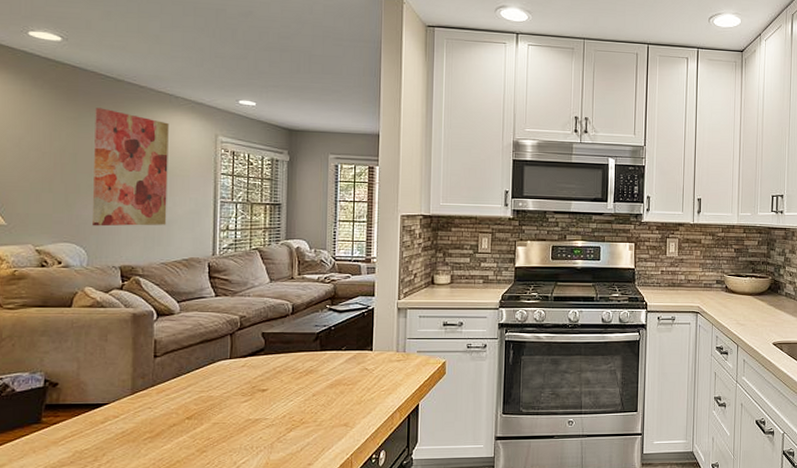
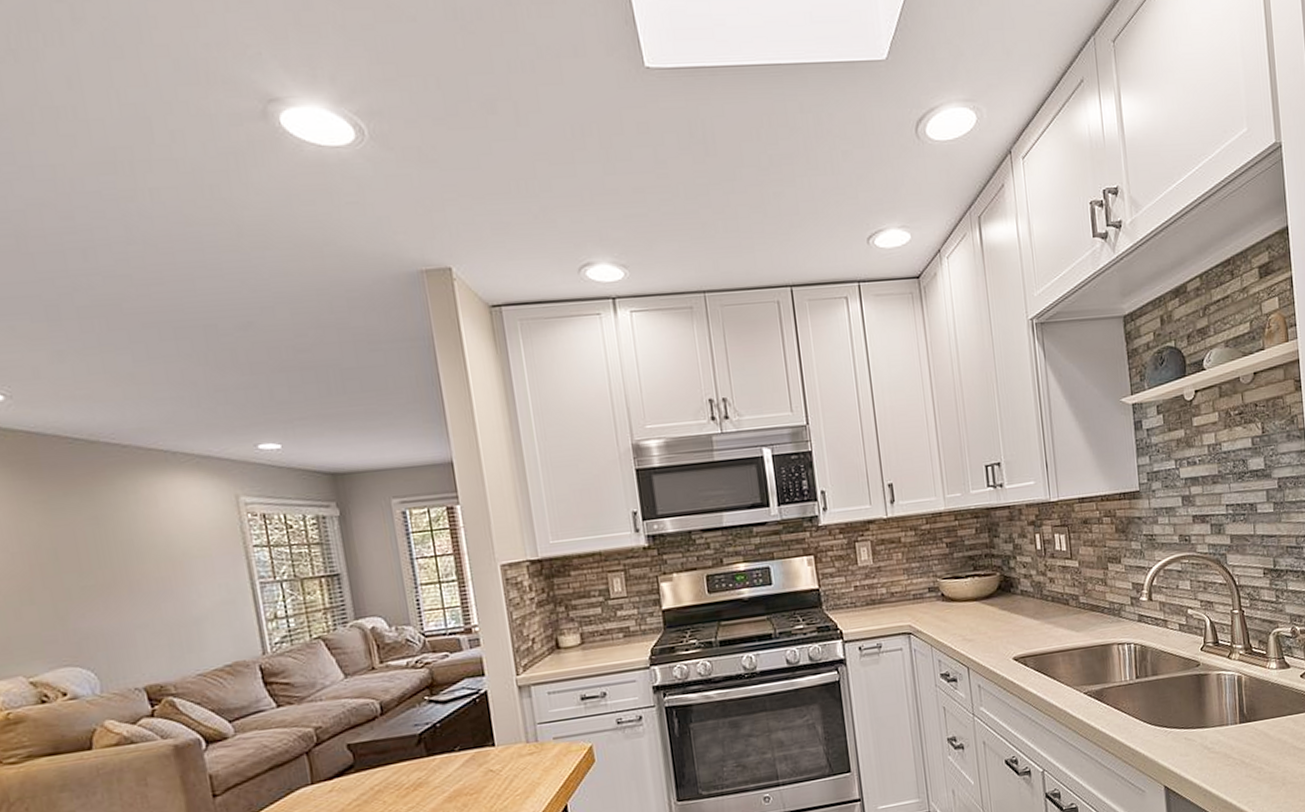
wall art: present [91,107,169,227] -> none [69,482,194,640]

